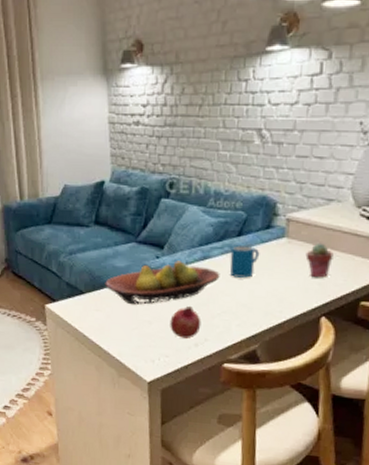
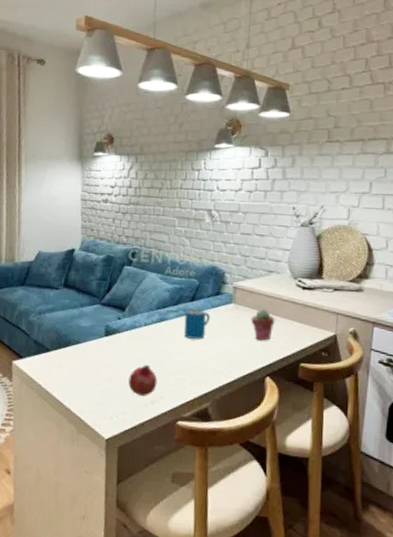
fruit bowl: present [105,261,220,305] -> none [70,322,175,363]

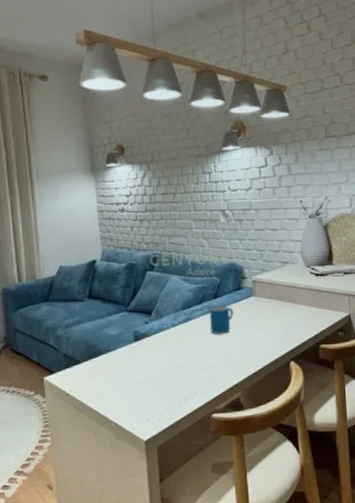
fruit: present [128,365,158,396] -> none [161,365,189,395]
potted succulent: present [251,308,275,341] -> none [271,298,294,328]

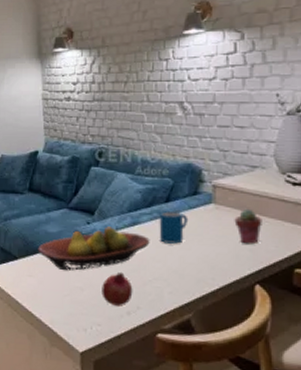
fruit bowl: none [100,324,202,369] -> present [38,226,150,271]
fruit: none [161,365,189,395] -> present [101,273,133,307]
potted succulent: none [271,298,294,328] -> present [234,208,262,244]

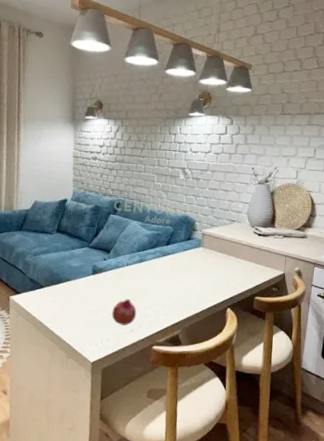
fruit bowl: present [38,226,150,271] -> none [61,262,153,298]
mug: present [159,211,189,244] -> none [160,252,183,277]
potted succulent: present [234,208,262,244] -> none [216,251,236,279]

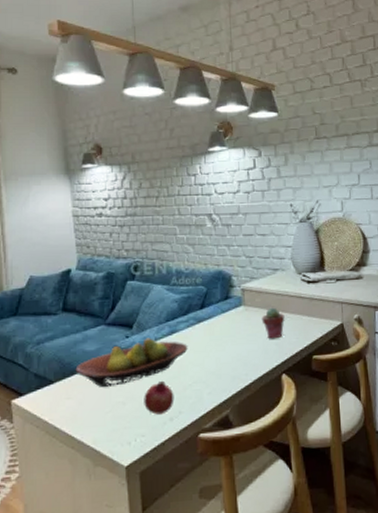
fruit bowl: none [61,262,153,298] -> present [75,338,188,388]
potted succulent: none [216,251,236,279] -> present [261,307,285,339]

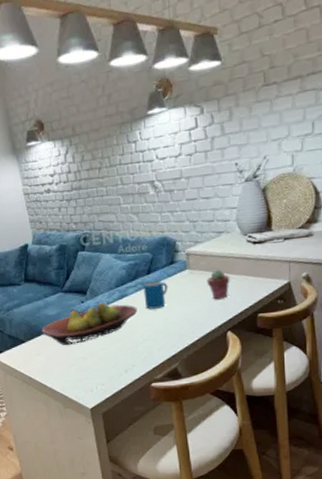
fruit: present [144,381,174,415] -> none [101,340,128,367]
mug: none [195,317,222,347] -> present [143,281,168,309]

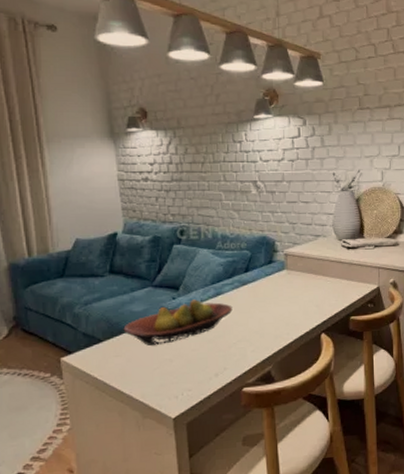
mug: present [143,281,168,309] -> none [240,280,266,309]
potted succulent: present [206,269,230,300] -> none [303,271,325,301]

